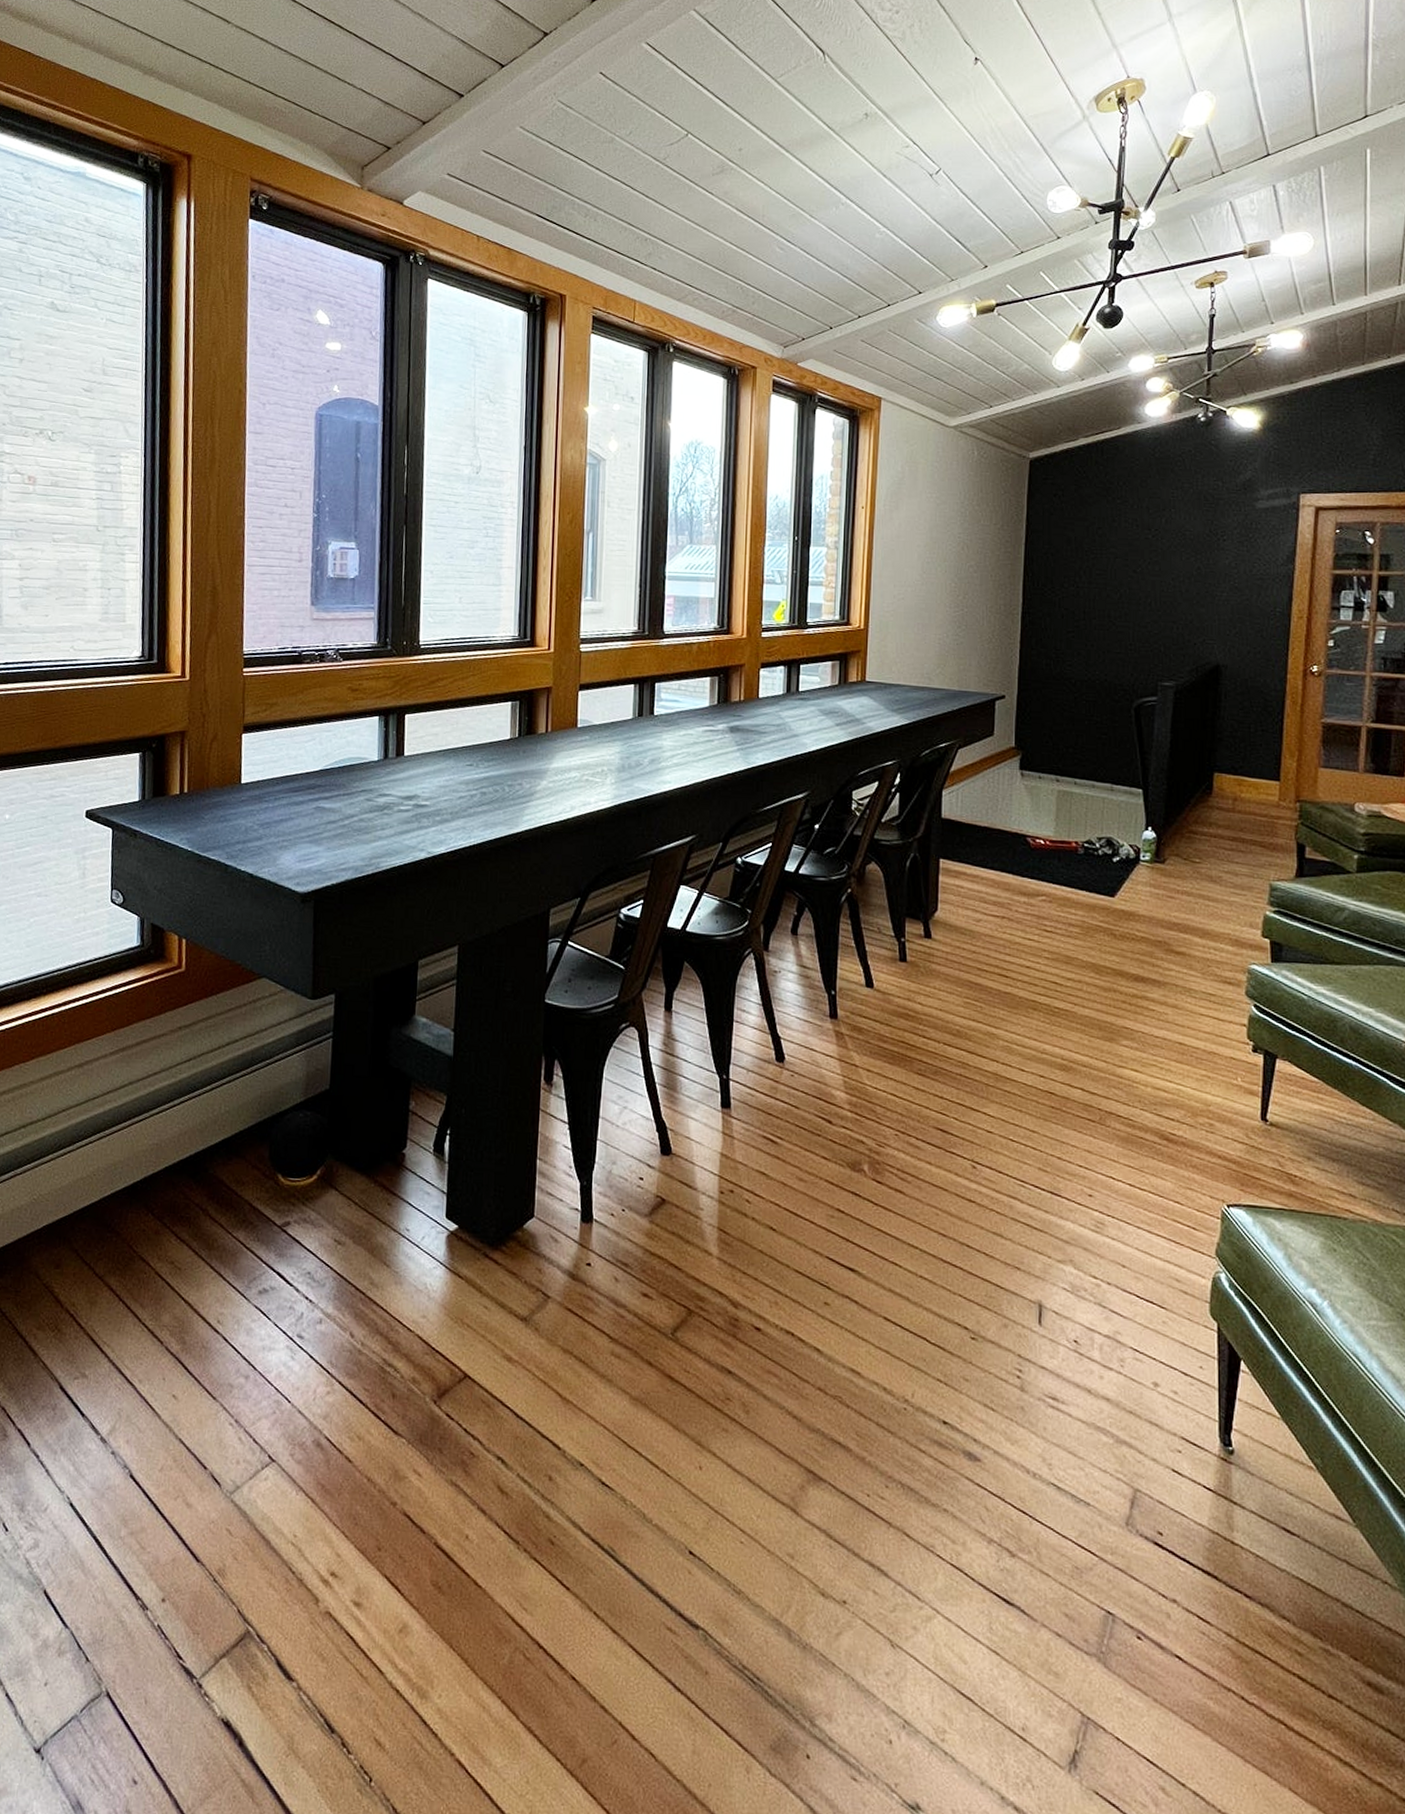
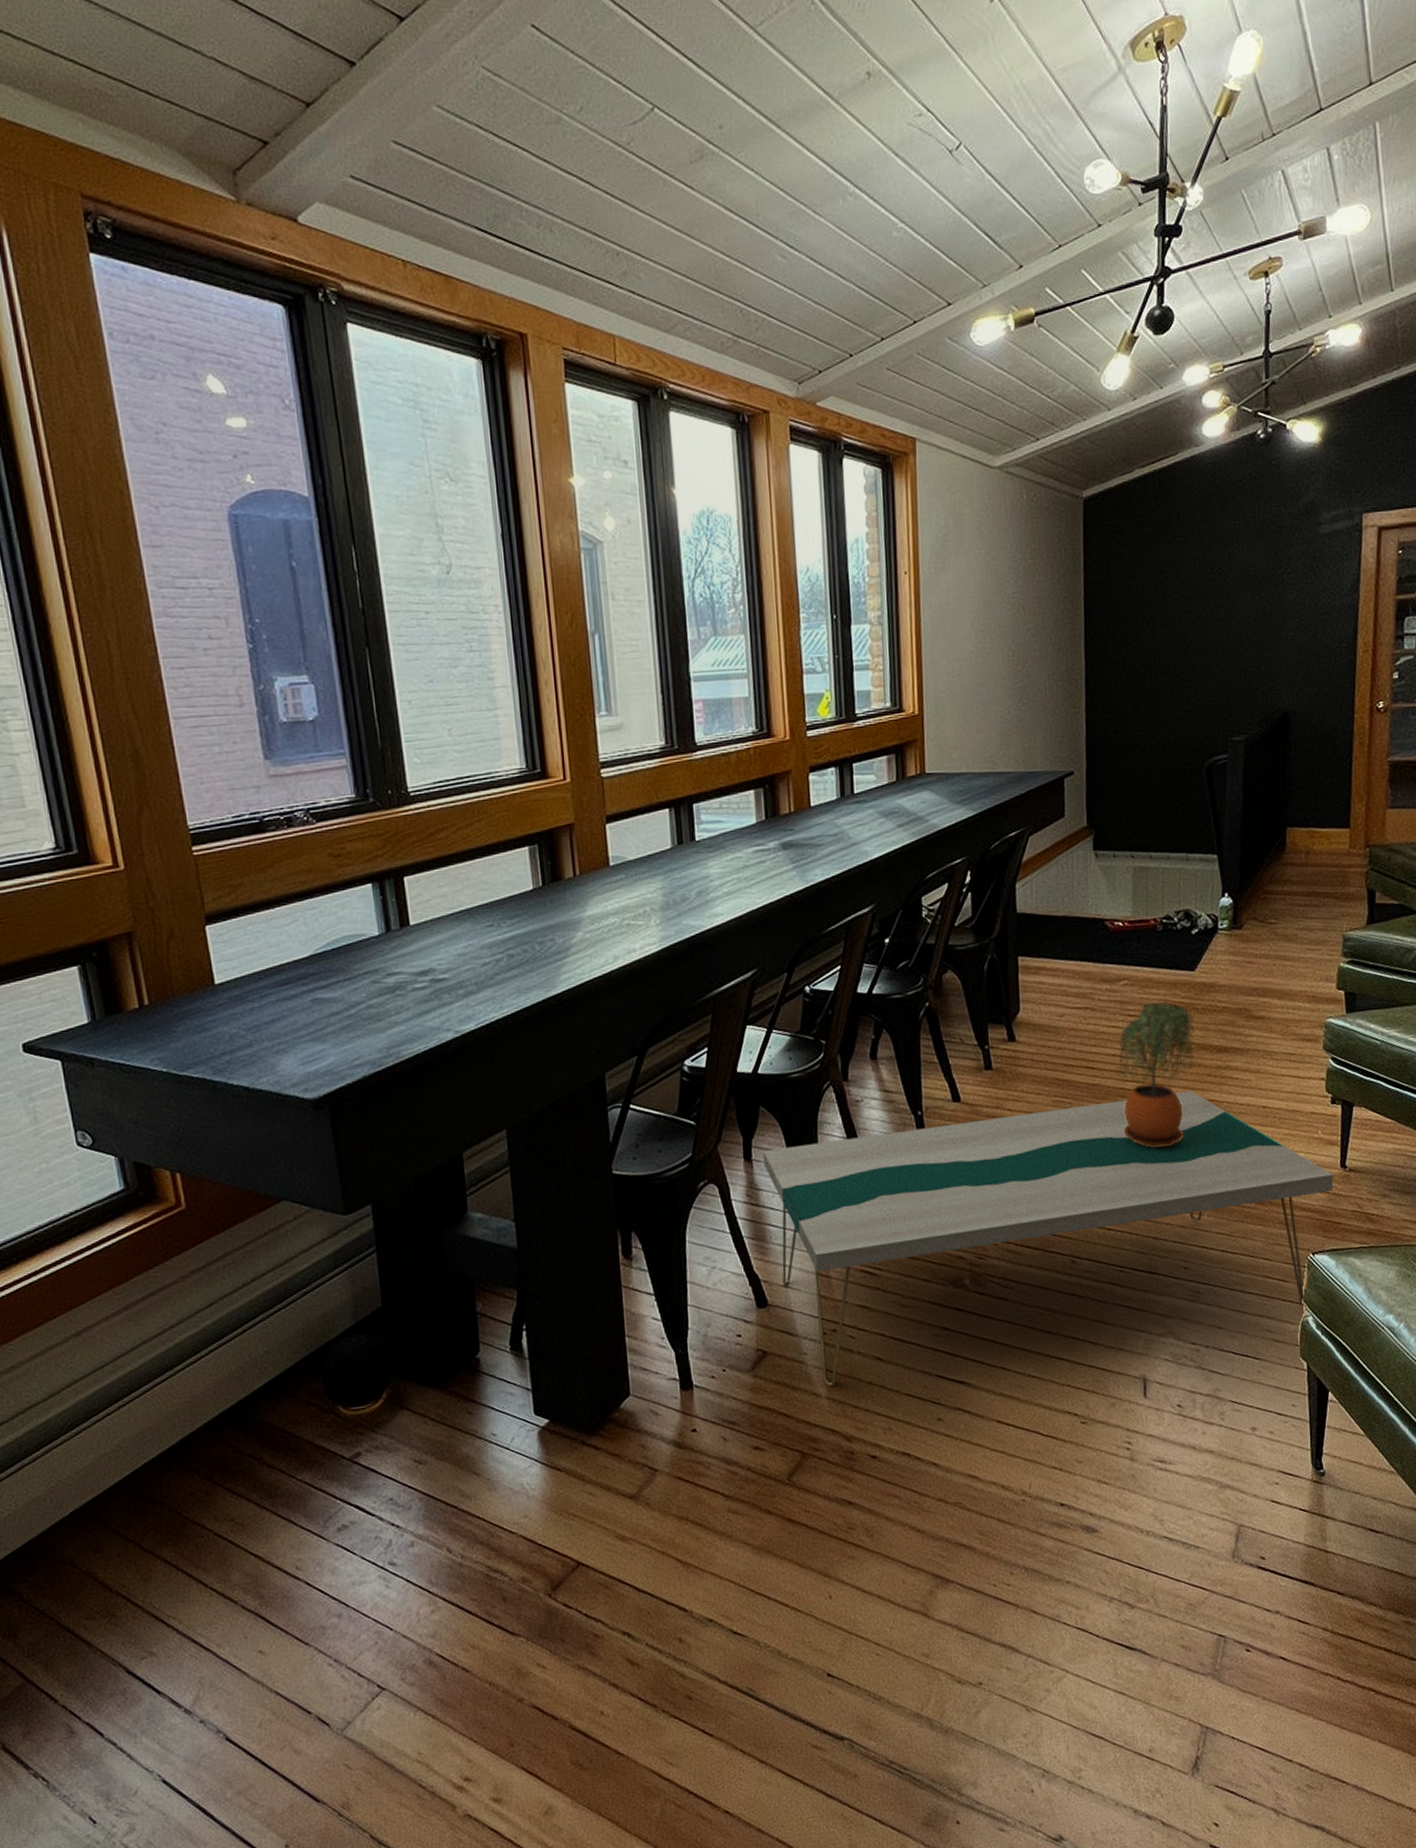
coffee table: none [681,1003,1253,1260] -> present [762,1091,1334,1387]
potted plant: none [1030,922,1111,1067] -> present [1117,1002,1194,1148]

